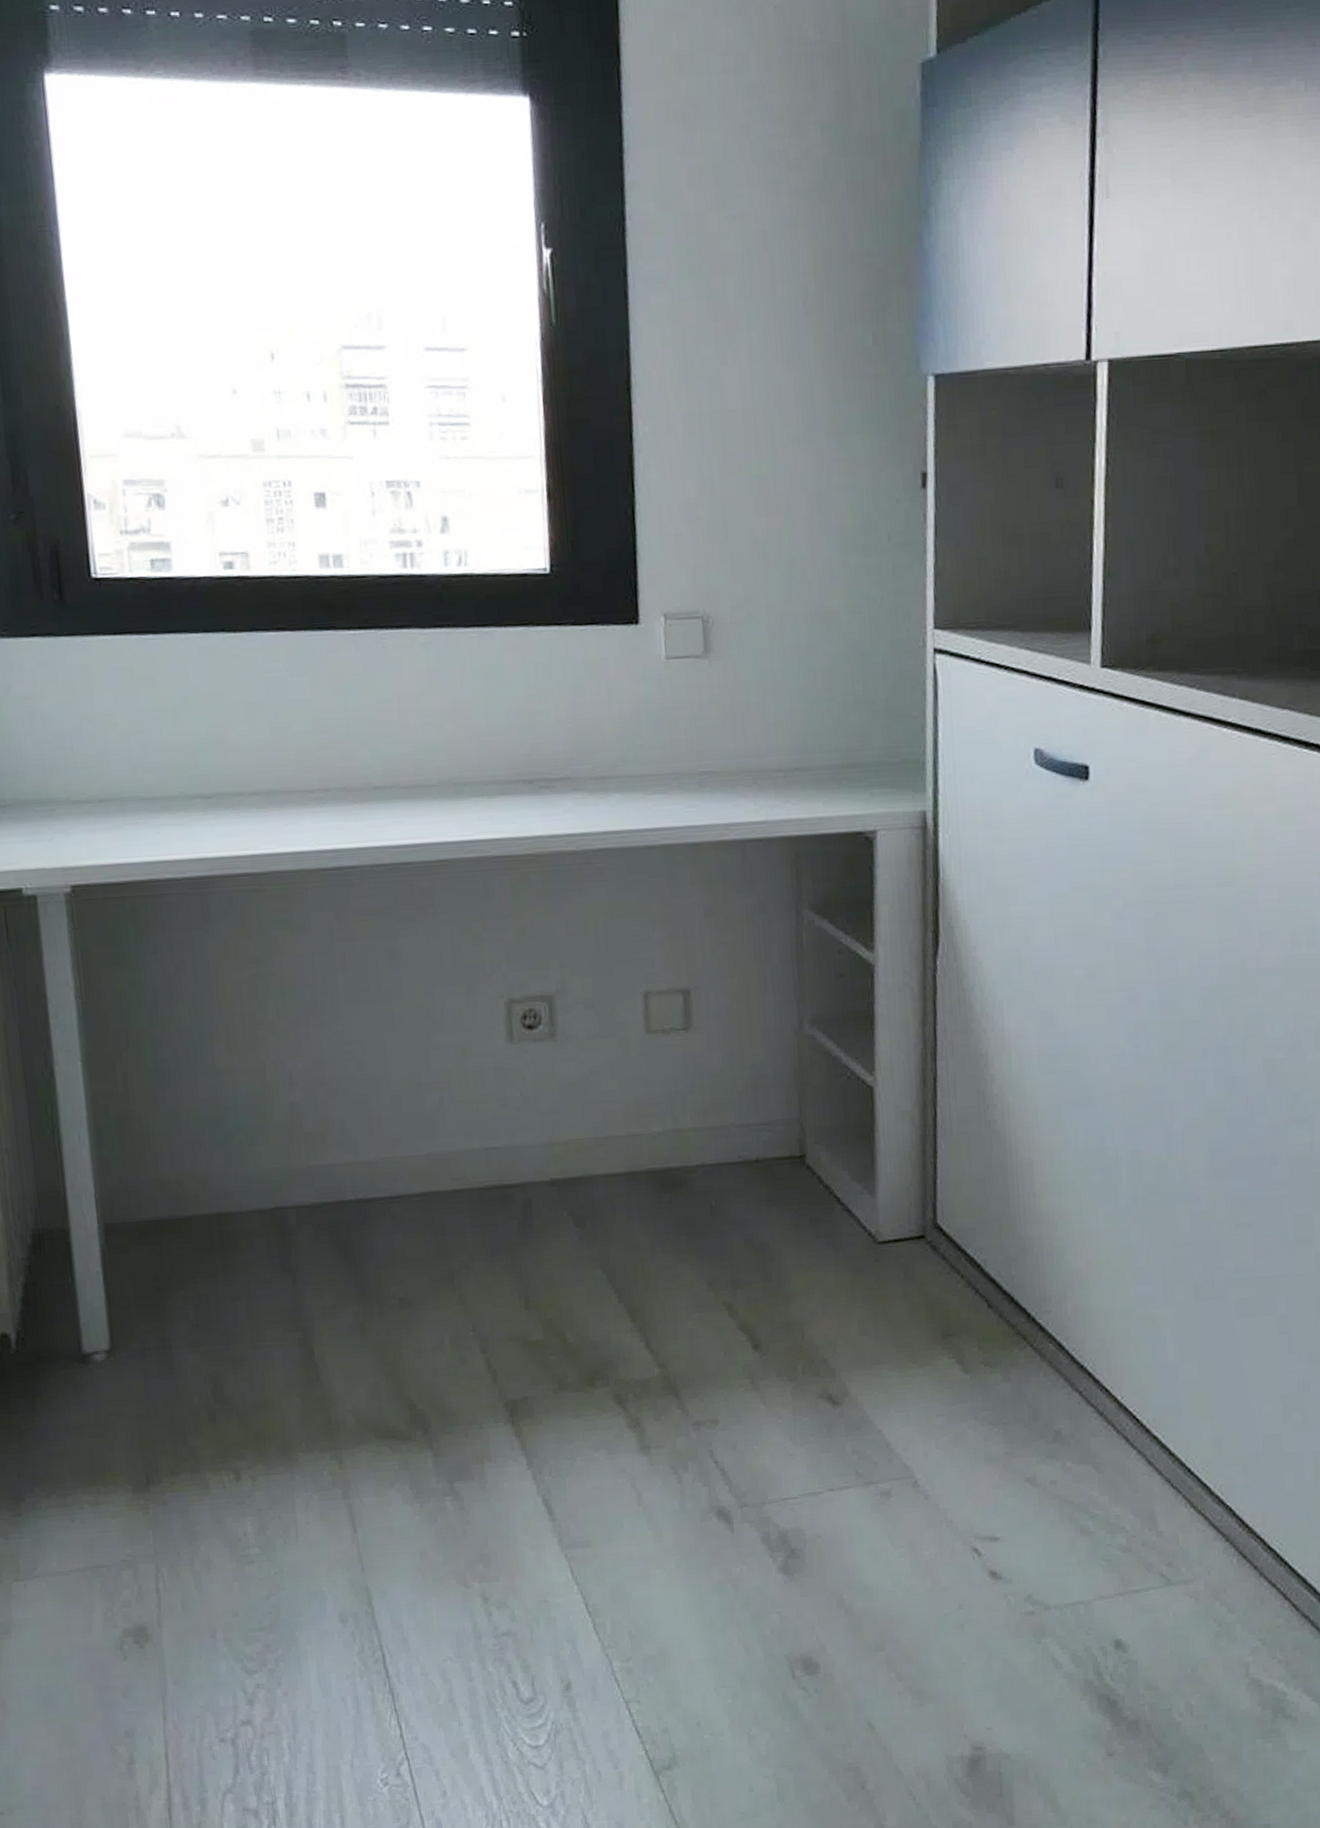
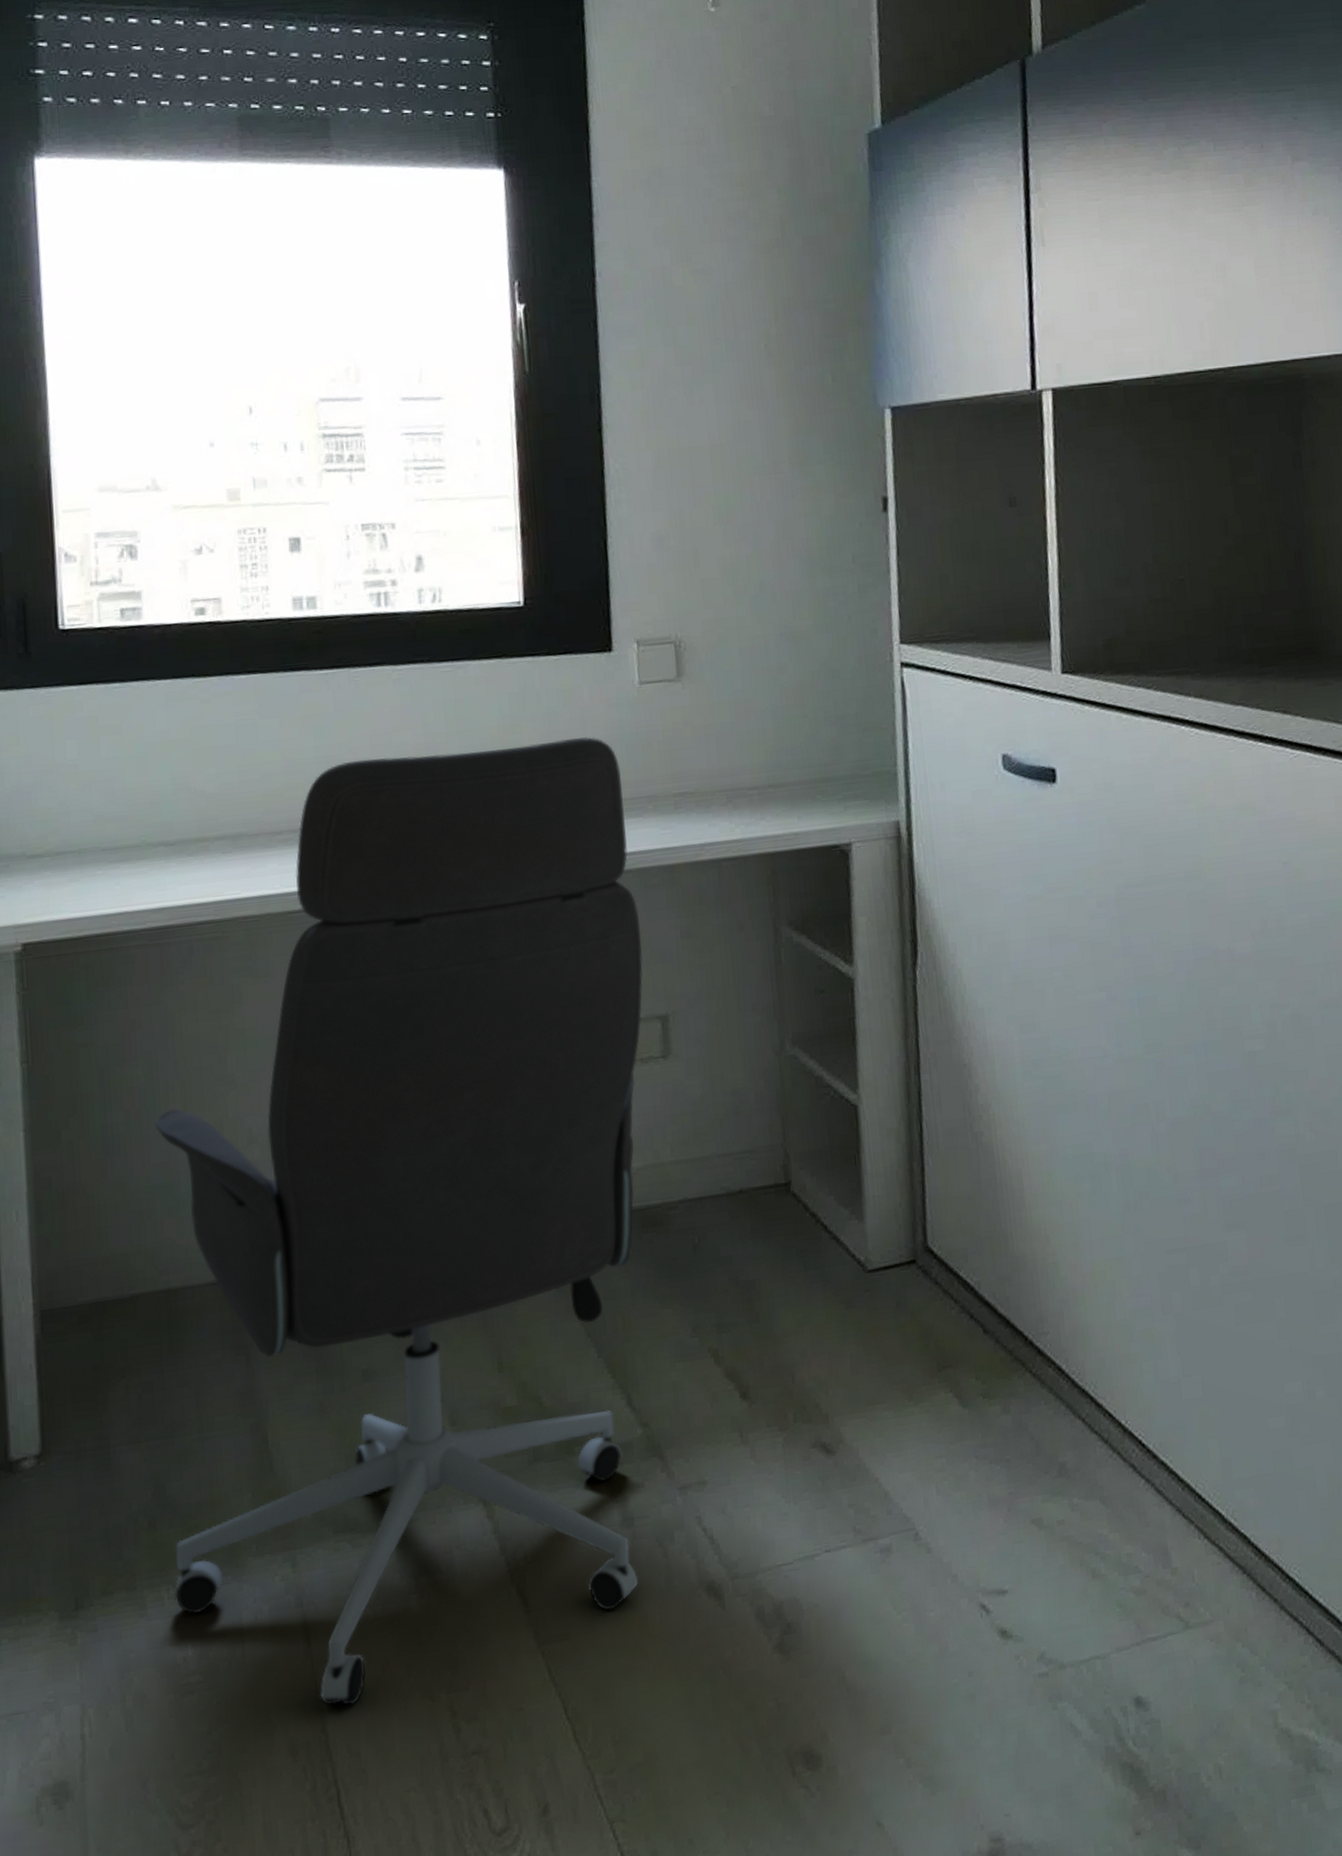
office chair: none [202,711,666,1585] -> present [155,737,643,1706]

